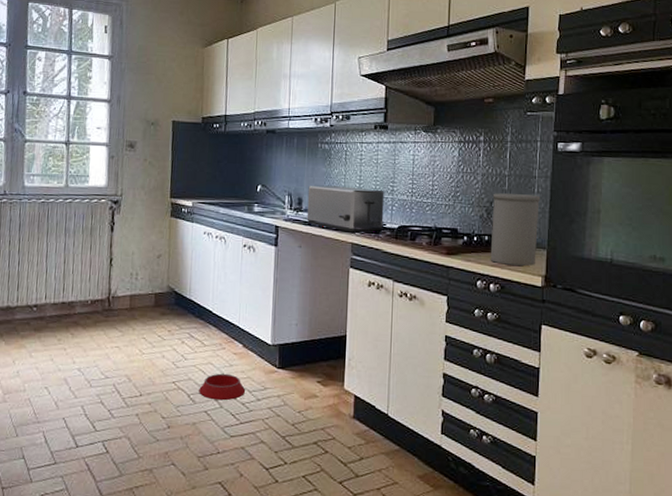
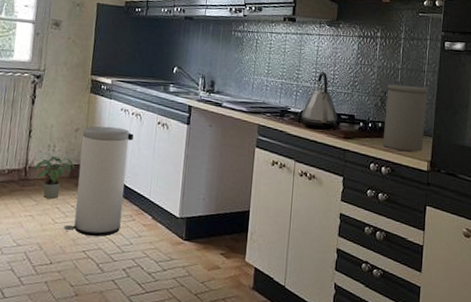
potted plant: none [117,285,159,330] -> present [34,156,75,199]
pedal bin: none [152,251,219,366] -> present [64,126,134,236]
pet bowl: present [199,373,245,401] -> none [108,243,152,270]
toaster: present [306,185,385,233] -> none [218,69,290,116]
kettle: none [398,183,439,247] -> present [301,72,338,130]

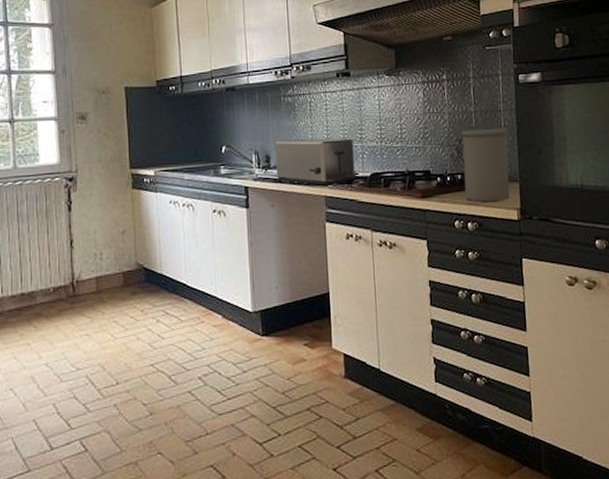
potted plant: present [34,156,75,199] -> none [82,265,127,314]
pedal bin: present [64,126,134,236] -> none [126,222,189,347]
toaster: none [218,69,290,116] -> present [275,138,356,186]
kettle: present [301,72,338,130] -> none [371,128,412,193]

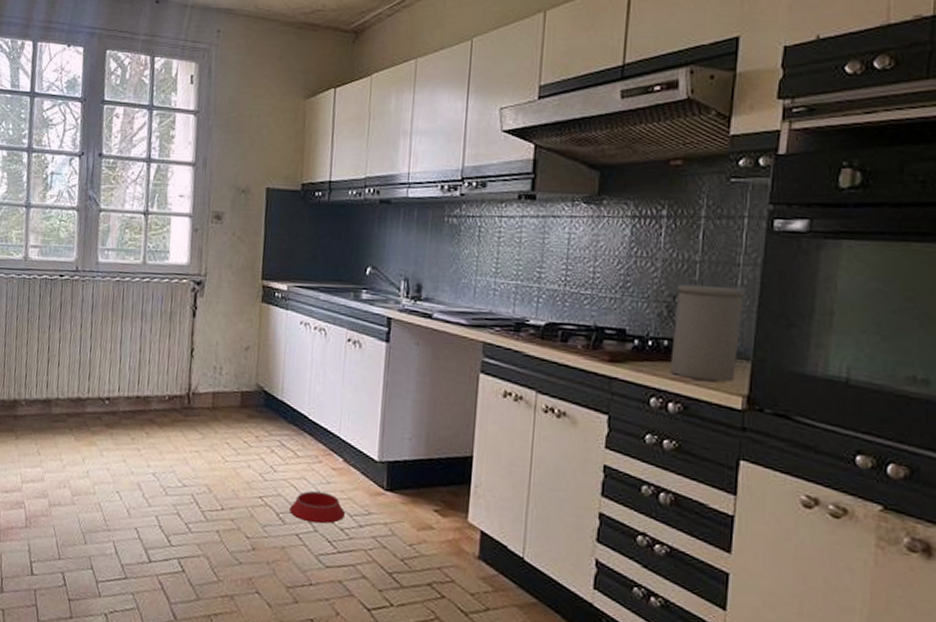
pet bowl: none [180,348,229,378] -> present [290,491,345,524]
toaster: present [275,138,356,186] -> none [426,268,529,331]

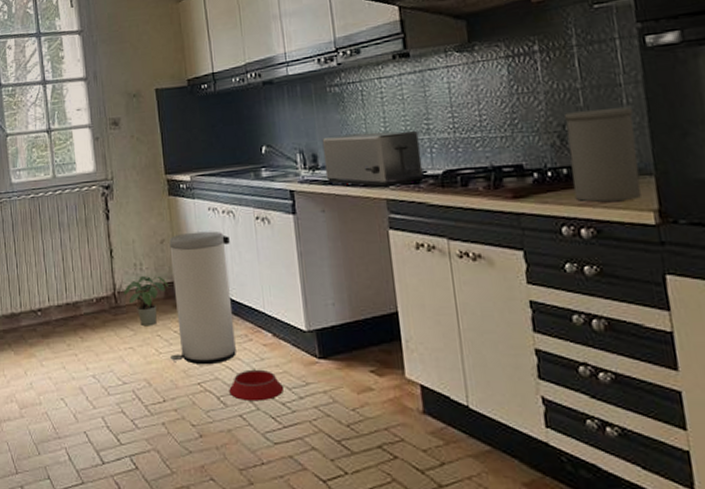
potted plant: none [198,380,246,433] -> present [123,276,168,327]
pedal bin: none [236,343,317,480] -> present [169,231,236,364]
toaster: none [426,268,529,331] -> present [322,130,424,187]

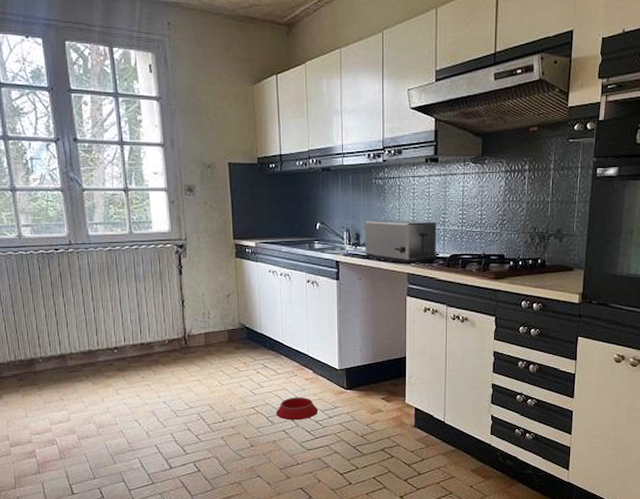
potted plant: present [123,276,168,327] -> none [193,323,231,364]
pedal bin: present [169,231,236,364] -> none [231,289,285,393]
canister: present [563,107,642,202] -> none [533,219,580,285]

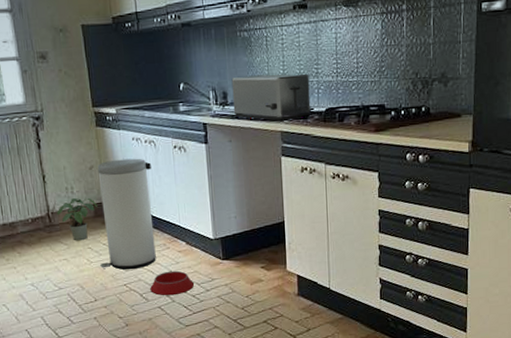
potted plant: none [193,323,231,364] -> present [56,198,97,241]
pedal bin: none [231,289,285,393] -> present [97,158,156,270]

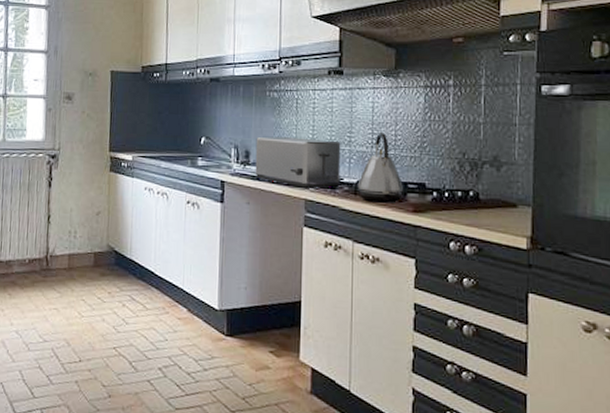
potted plant: present [56,198,97,241] -> none [55,243,98,291]
pedal bin: present [97,158,156,270] -> none [91,208,161,331]
pet bowl: present [150,270,194,296] -> none [141,339,190,369]
kettle: none [326,62,367,127] -> present [357,133,404,203]

